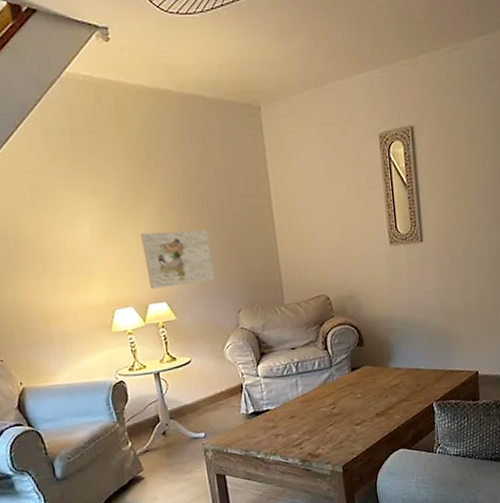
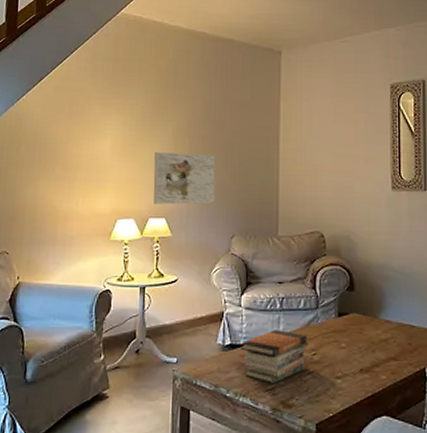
book stack: none [263,391,329,440] -> present [241,330,308,383]

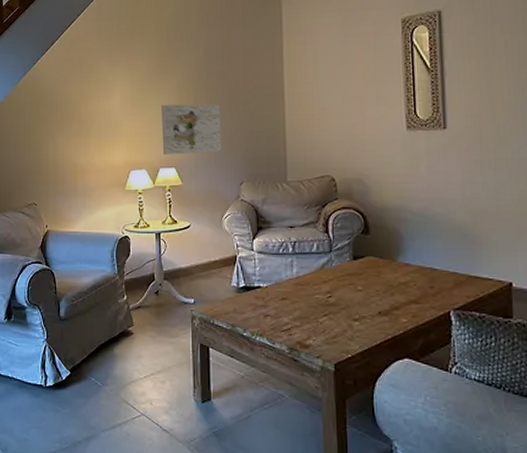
book stack: present [241,330,308,383] -> none [255,273,324,324]

